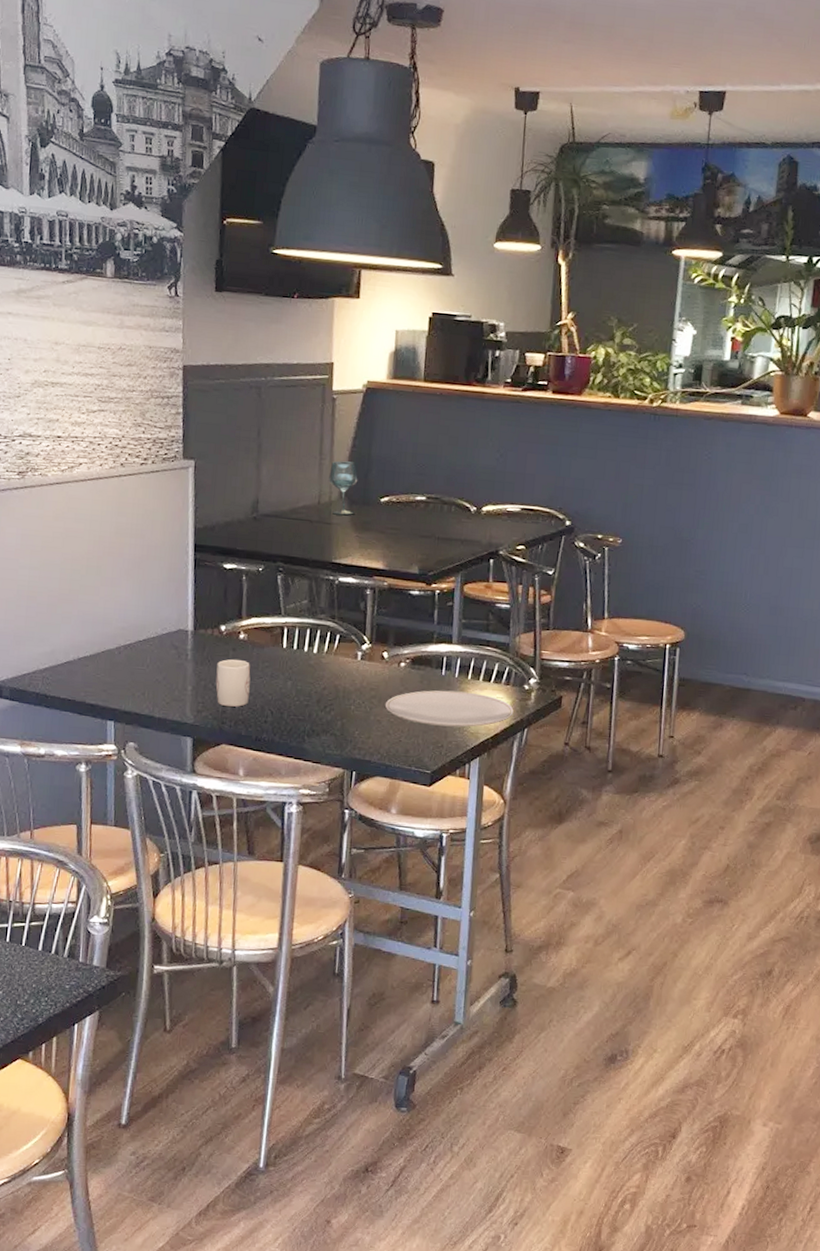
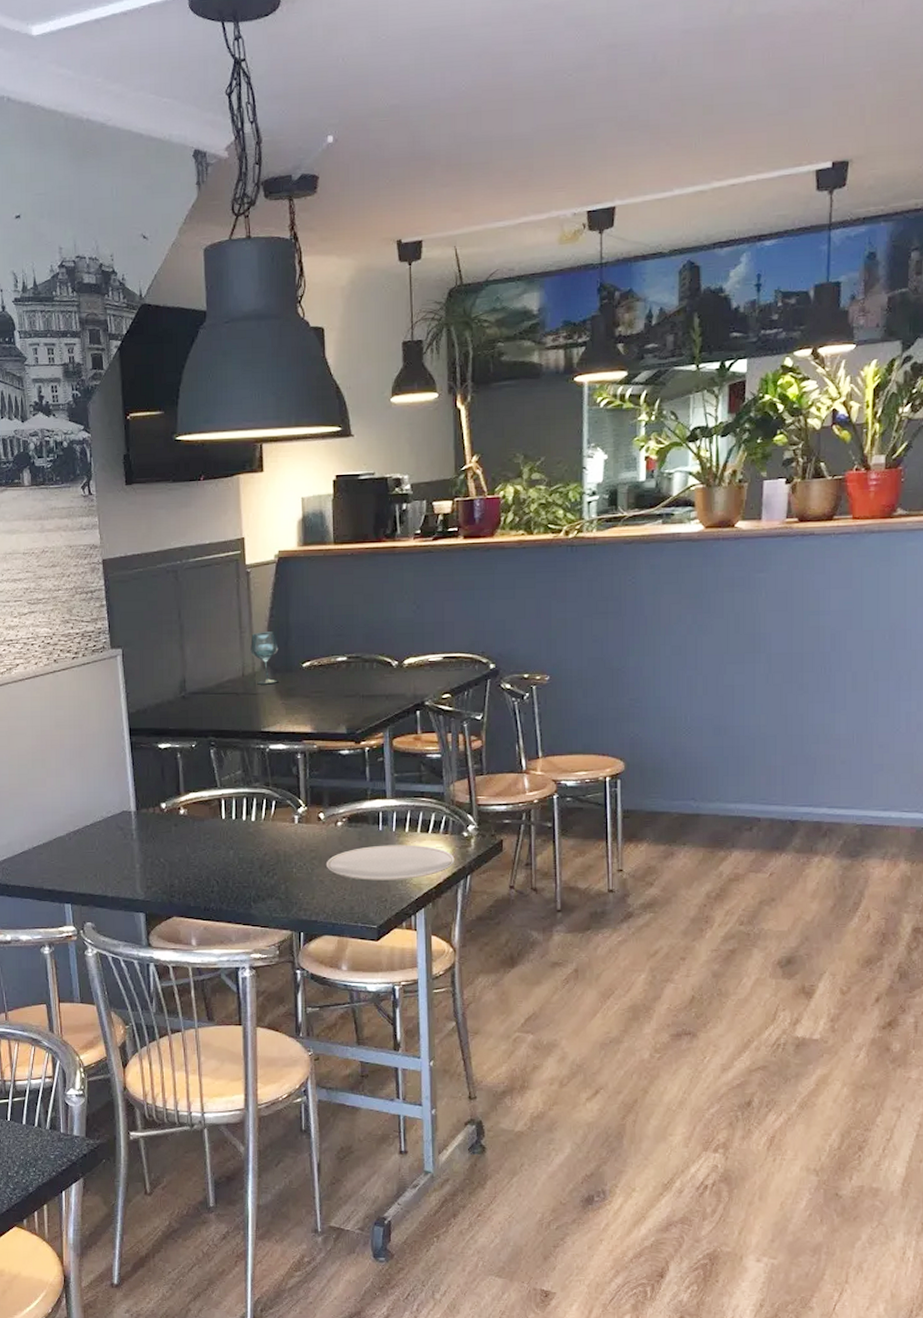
mug: present [215,659,251,708] -> none [161,834,195,881]

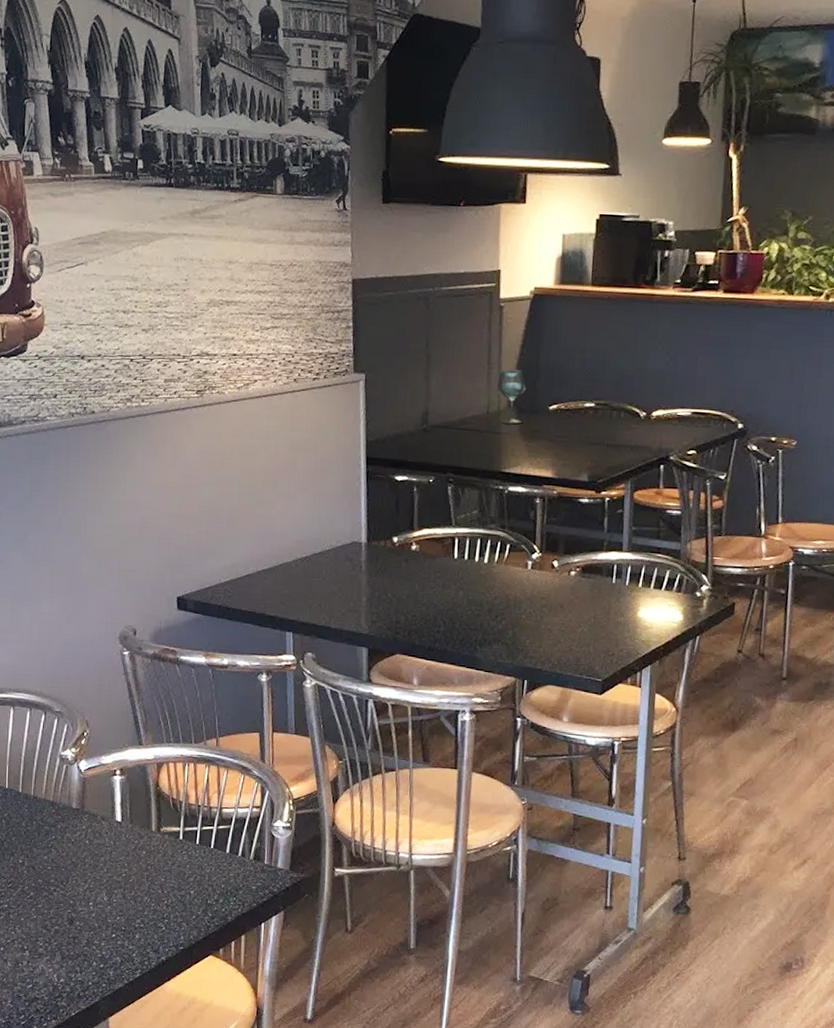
plate: present [325,845,455,881] -> none [555,598,686,636]

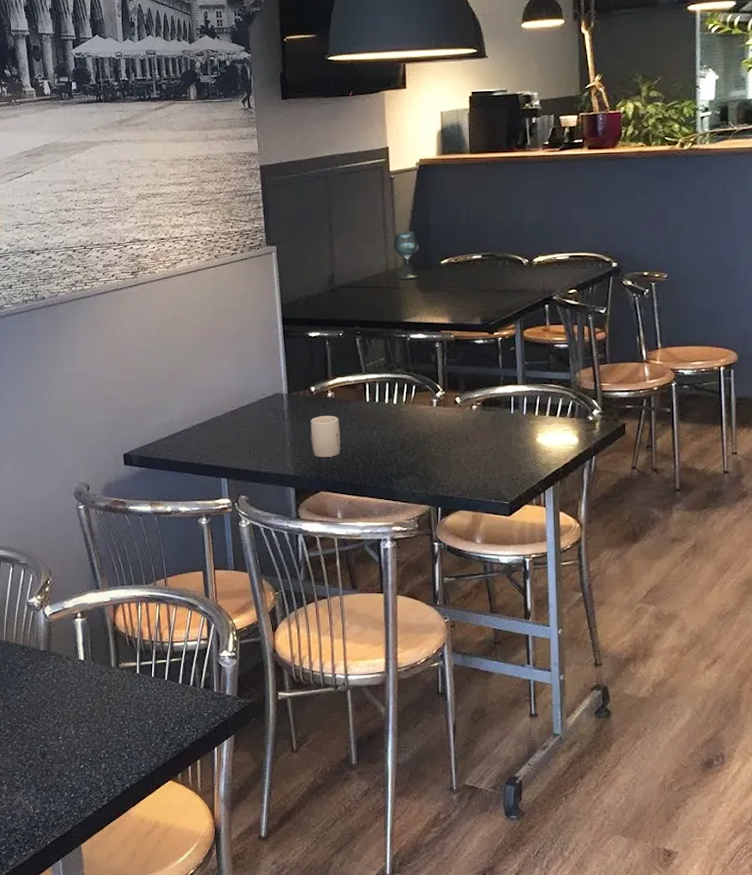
mug: none [389,570,424,618] -> present [310,415,341,458]

